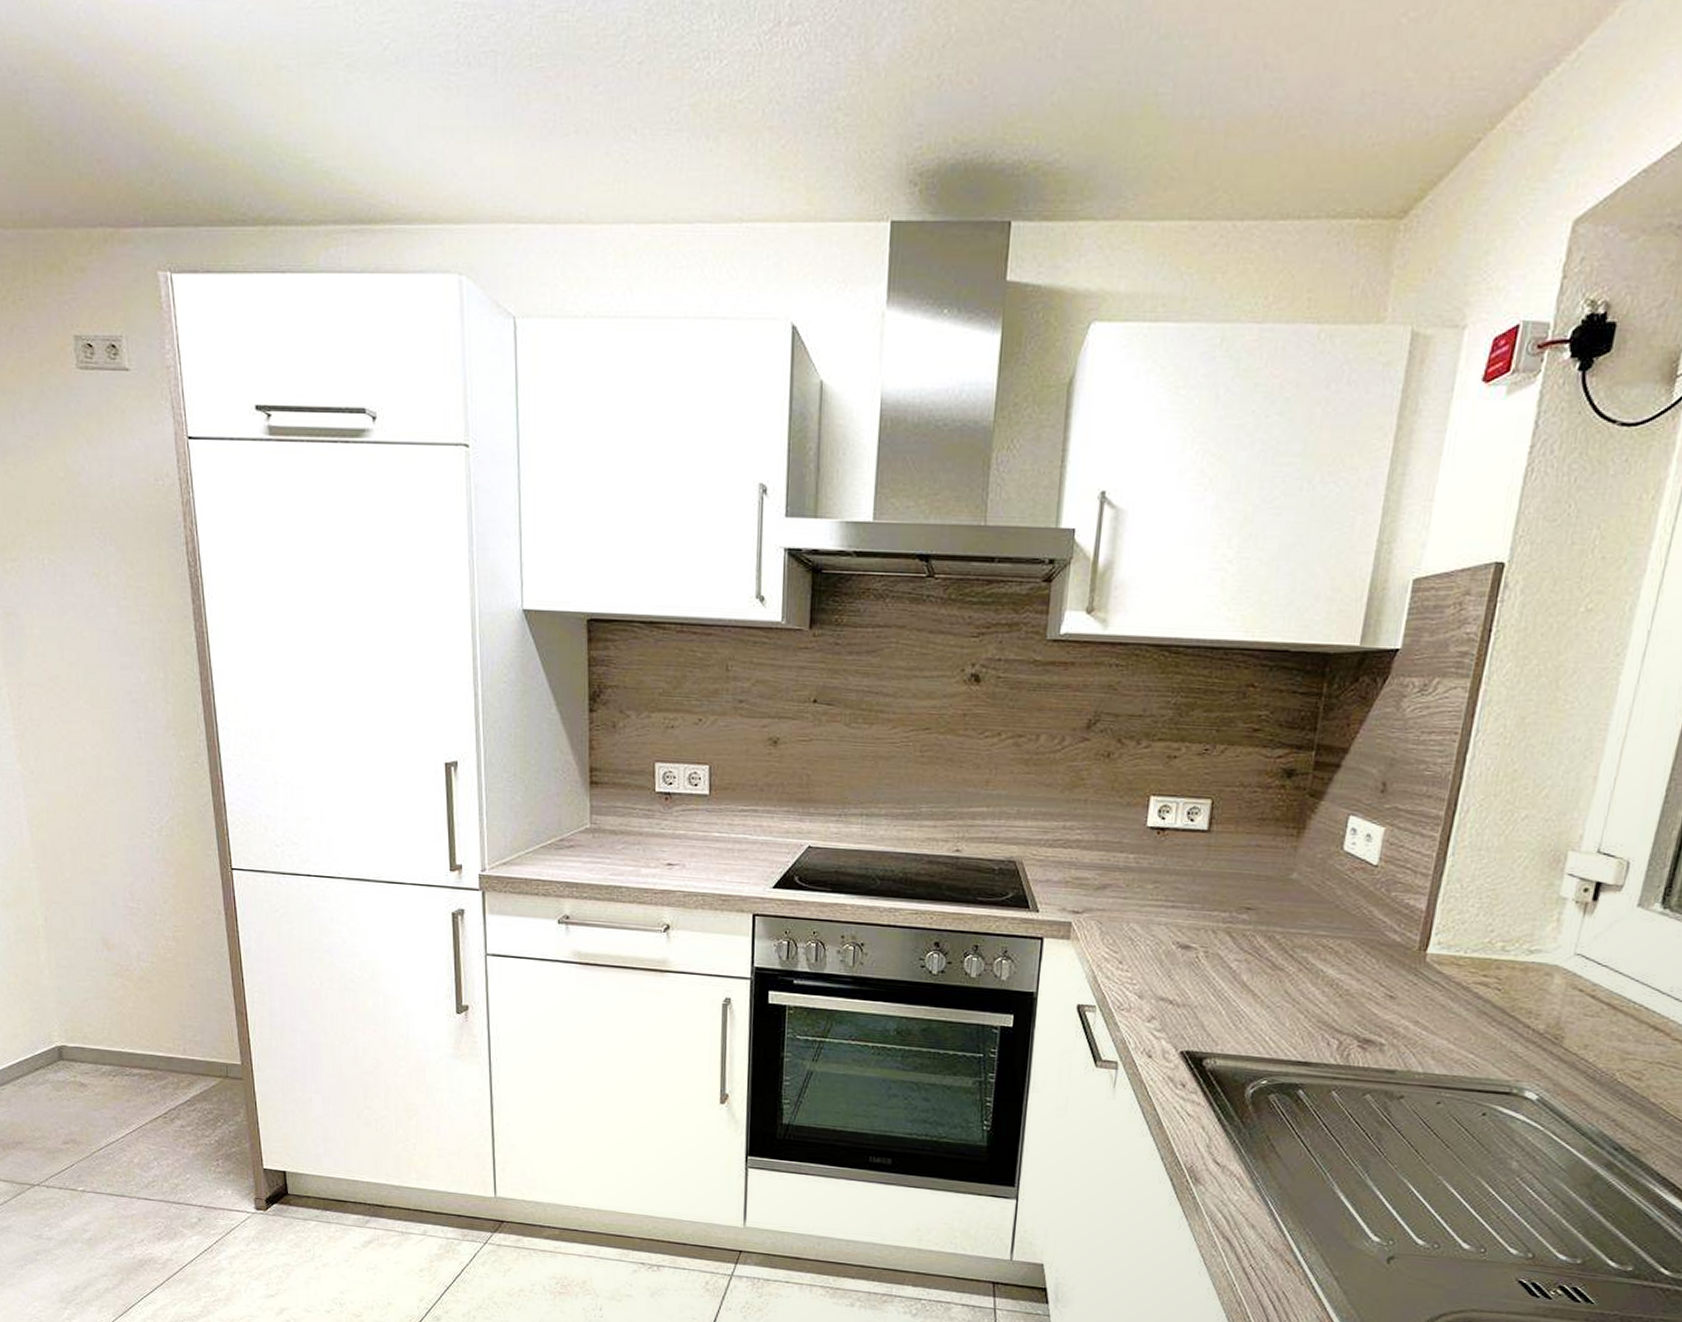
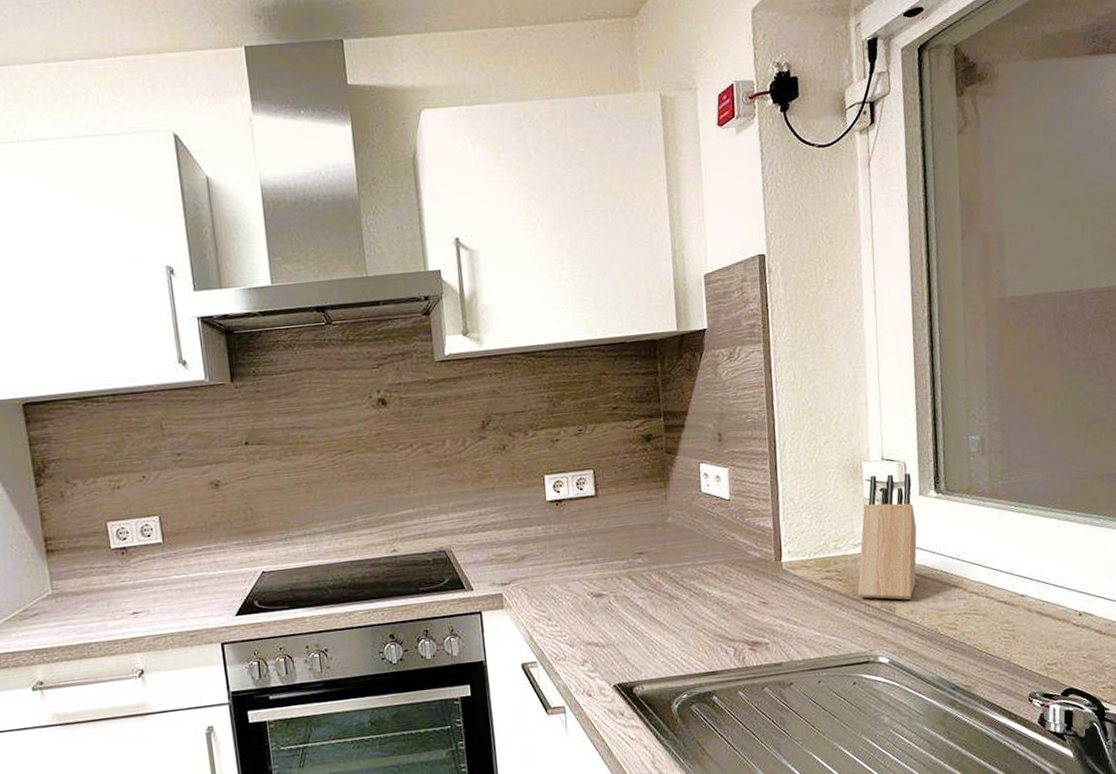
knife block: none [1517,869,1633,1031] -> present [857,473,917,600]

